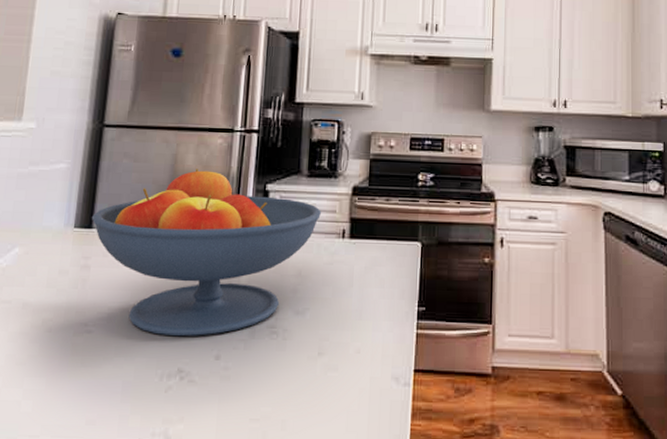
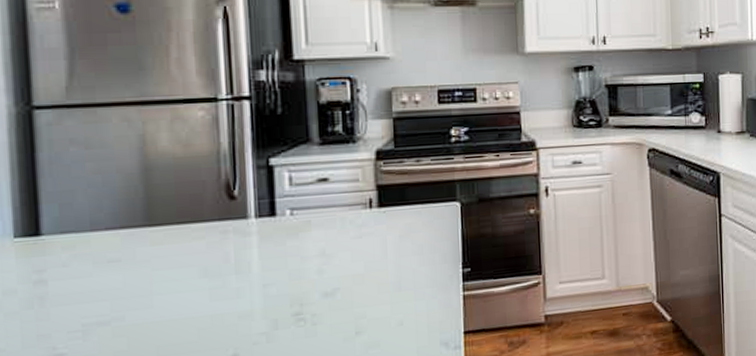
fruit bowl: present [91,169,321,337] -> none [36,149,341,345]

